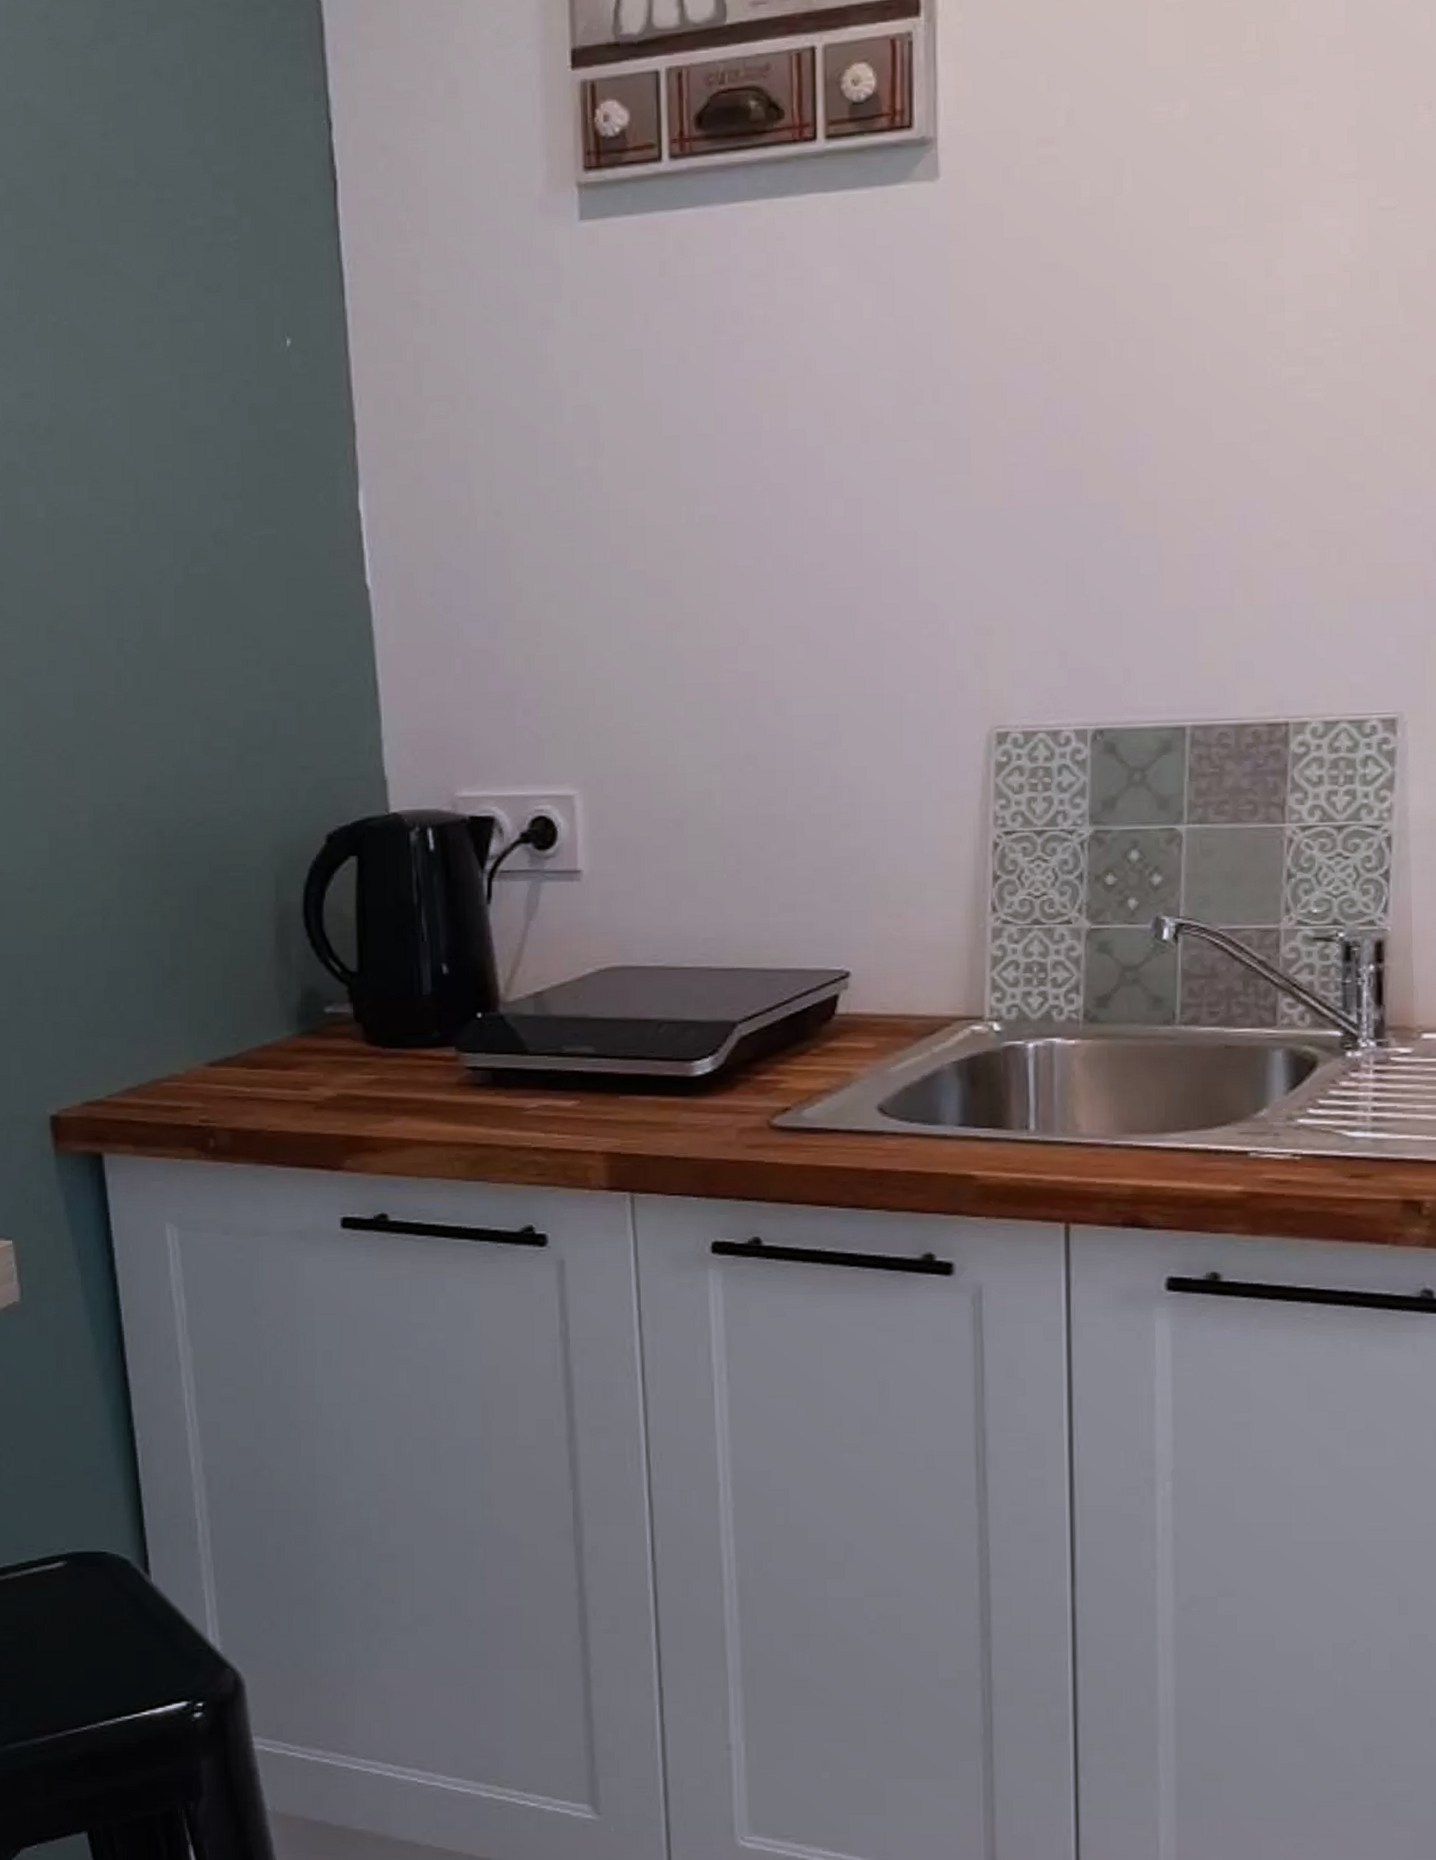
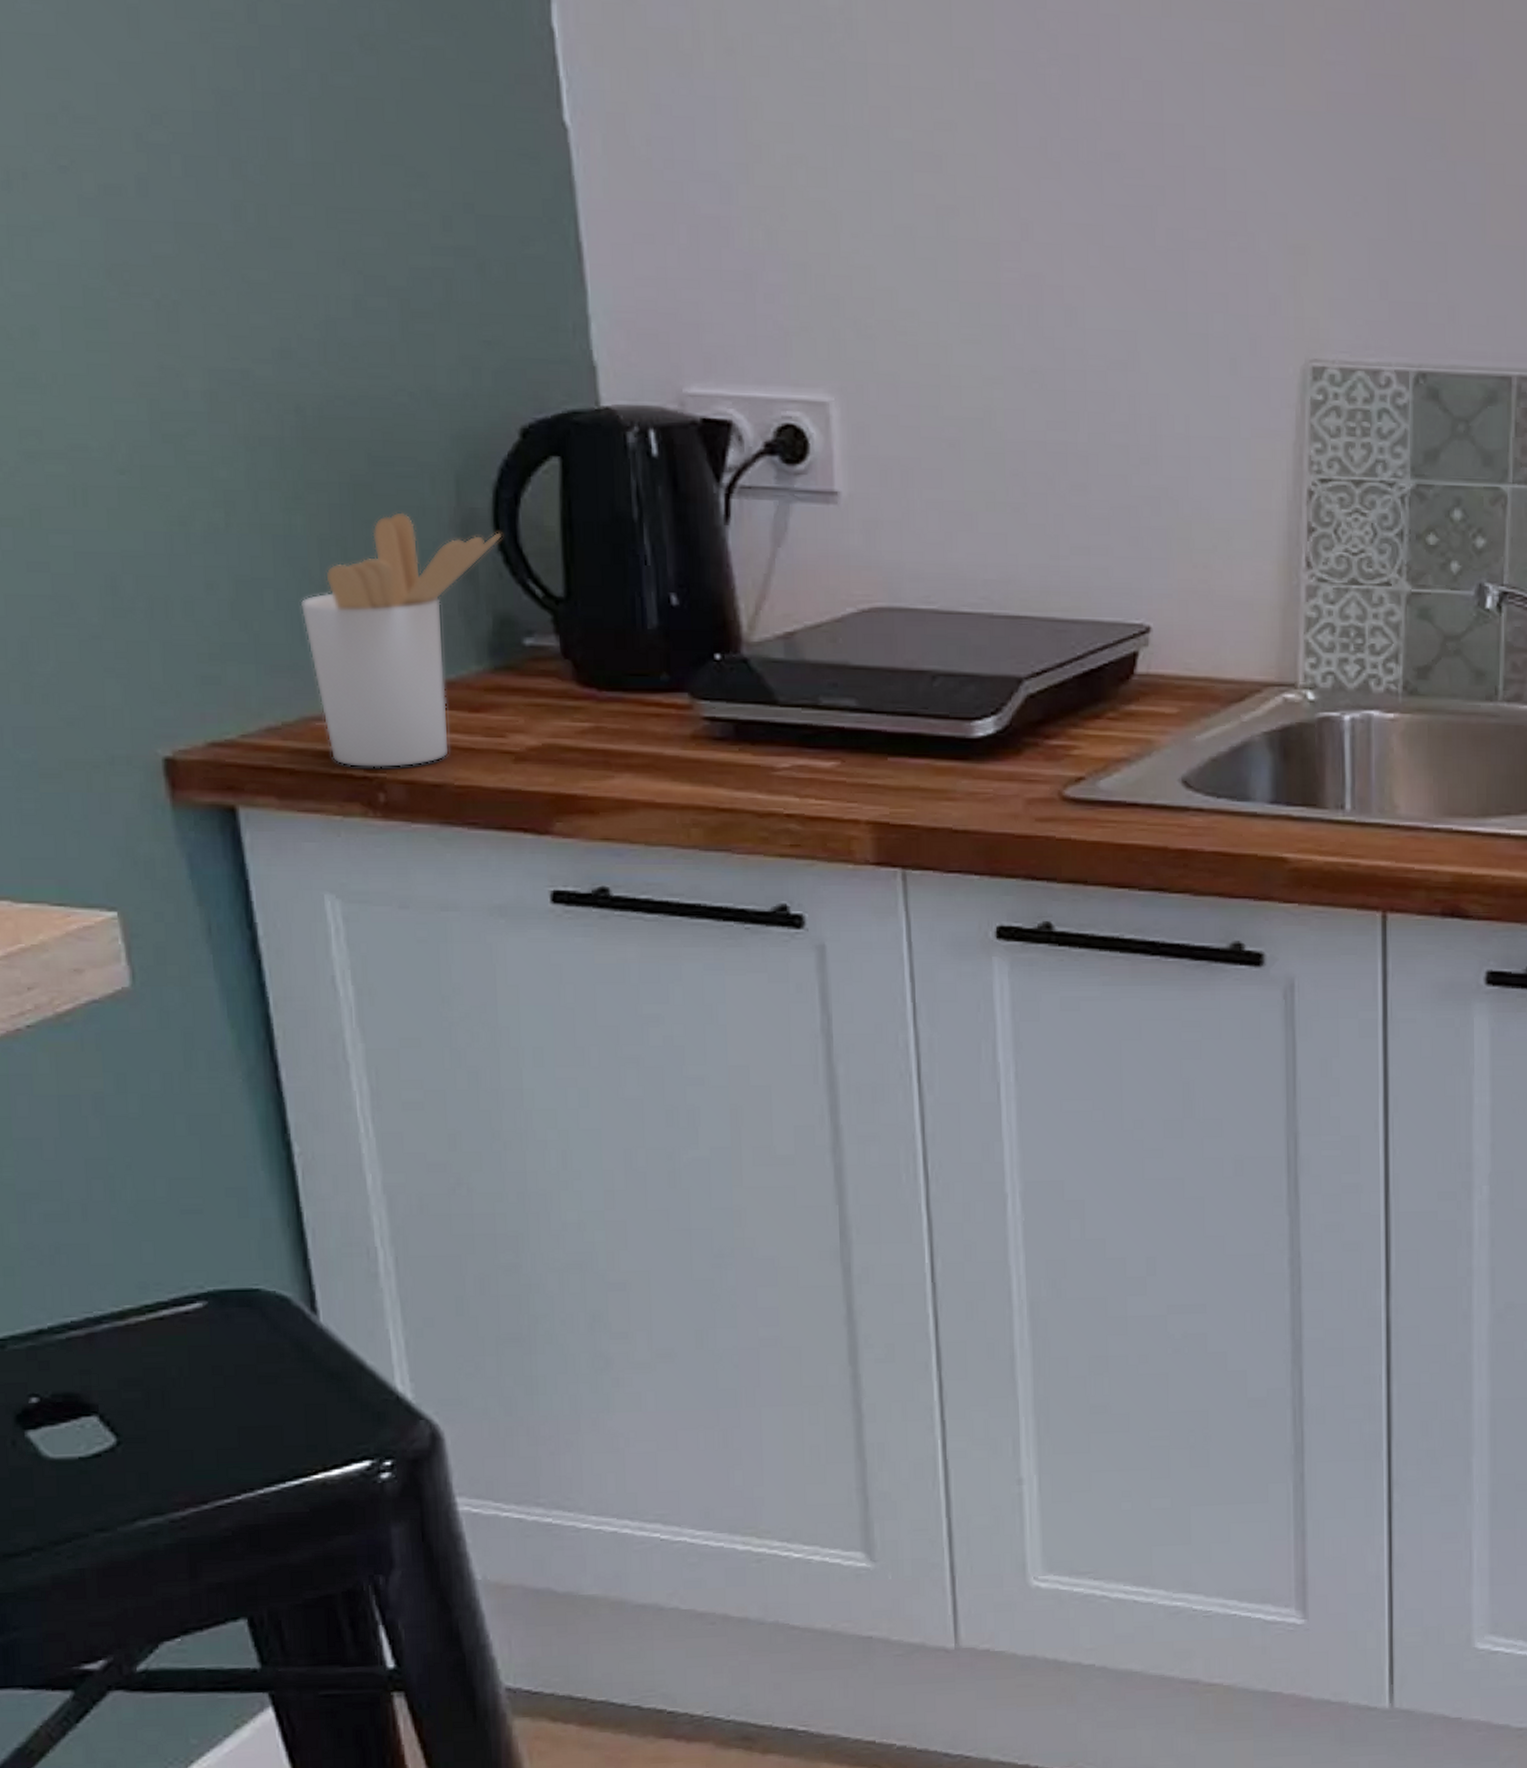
utensil holder: none [155,909,309,1119] -> present [300,512,501,768]

